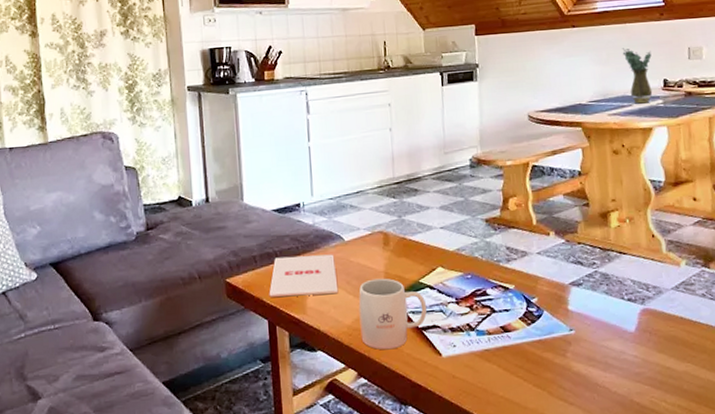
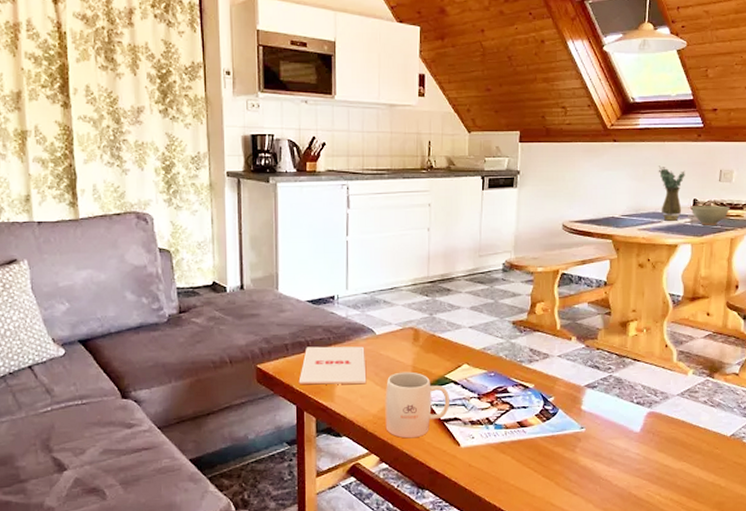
bowl: none [661,84,704,106] -> present [690,205,730,226]

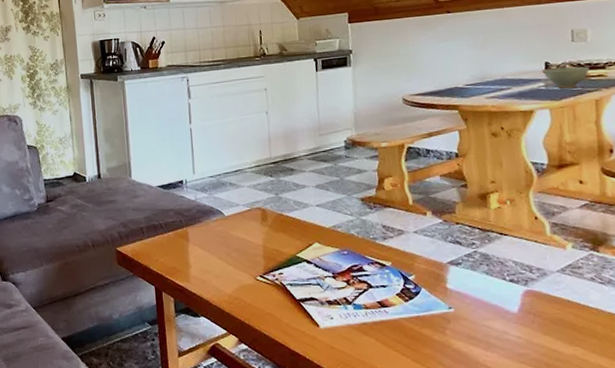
magazine: present [298,346,367,385] -> none [155,228,220,266]
mug: present [385,371,450,439] -> none [238,251,305,319]
vase: present [658,166,685,221] -> none [499,32,533,87]

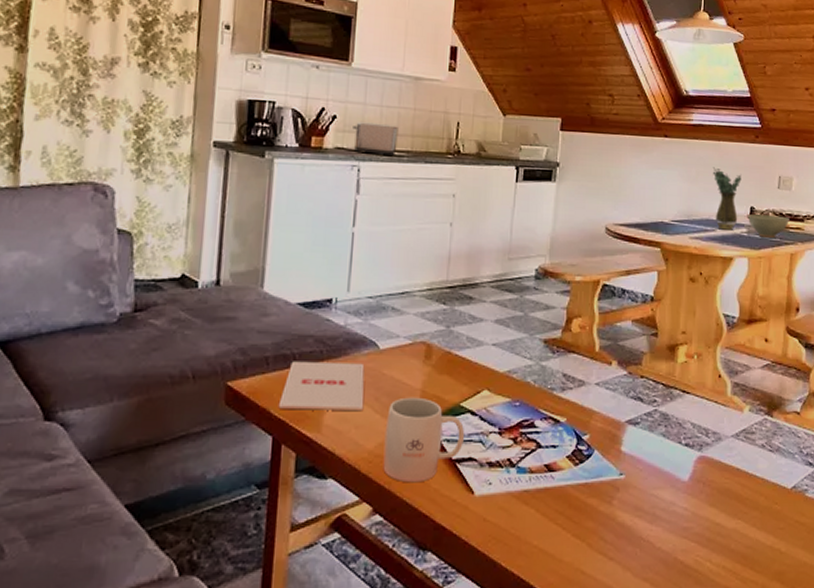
magazine: none [155,228,220,266] -> present [278,361,365,412]
toaster: none [178,41,214,67] -> present [353,122,398,155]
mug: none [238,251,305,319] -> present [383,397,465,483]
vase: none [499,32,533,87] -> present [712,167,742,230]

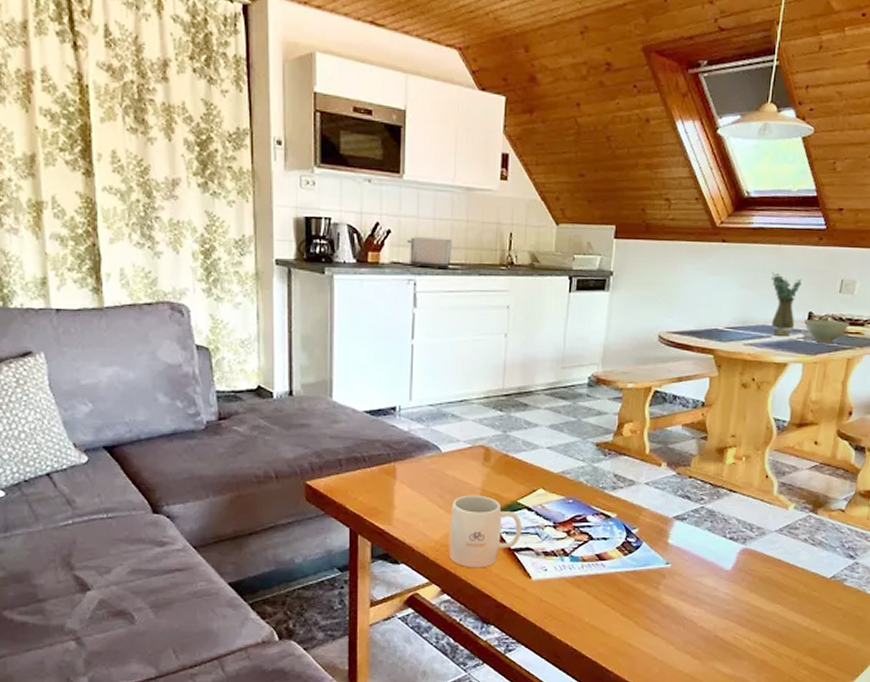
magazine: present [278,361,365,412] -> none [353,463,430,507]

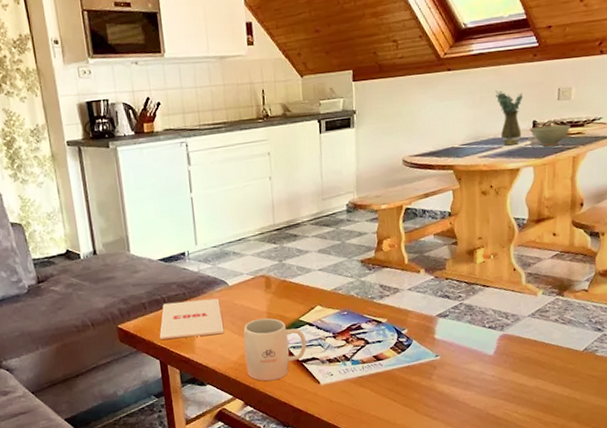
magazine: none [353,463,430,507] -> present [159,298,225,340]
toaster: present [407,236,452,268] -> none [175,102,215,130]

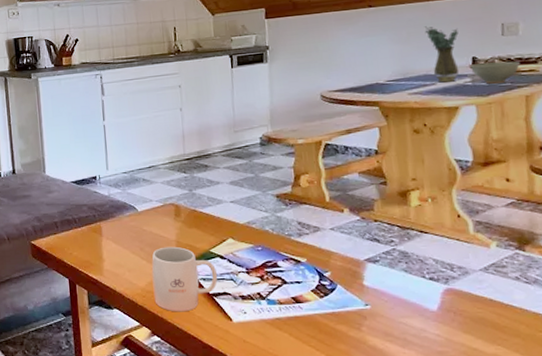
magazine: present [159,298,225,340] -> none [69,223,133,260]

